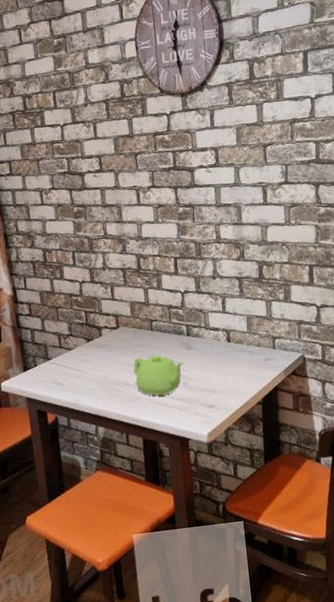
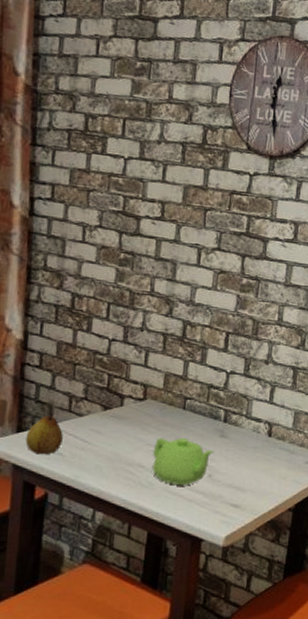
fruit: none [31,351,60,386] -> present [25,413,63,454]

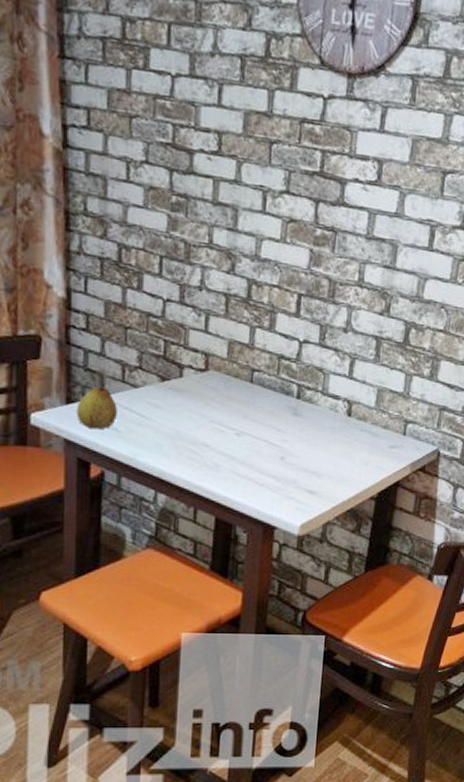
teapot: present [152,437,215,486] -> none [218,414,287,468]

